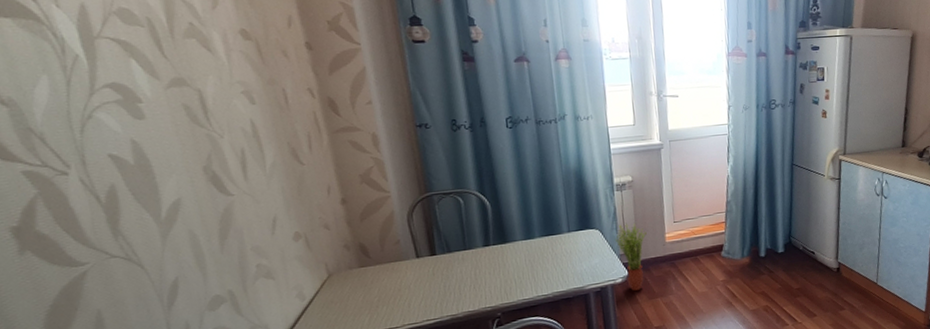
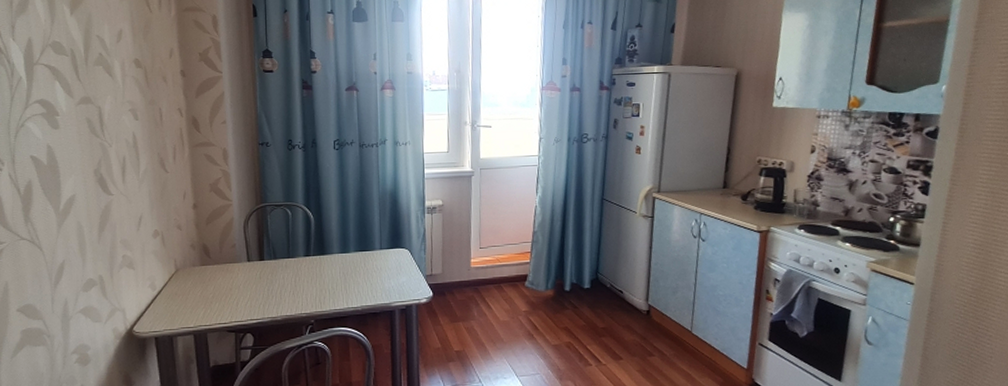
potted plant: present [614,222,647,291] -> none [422,245,453,312]

